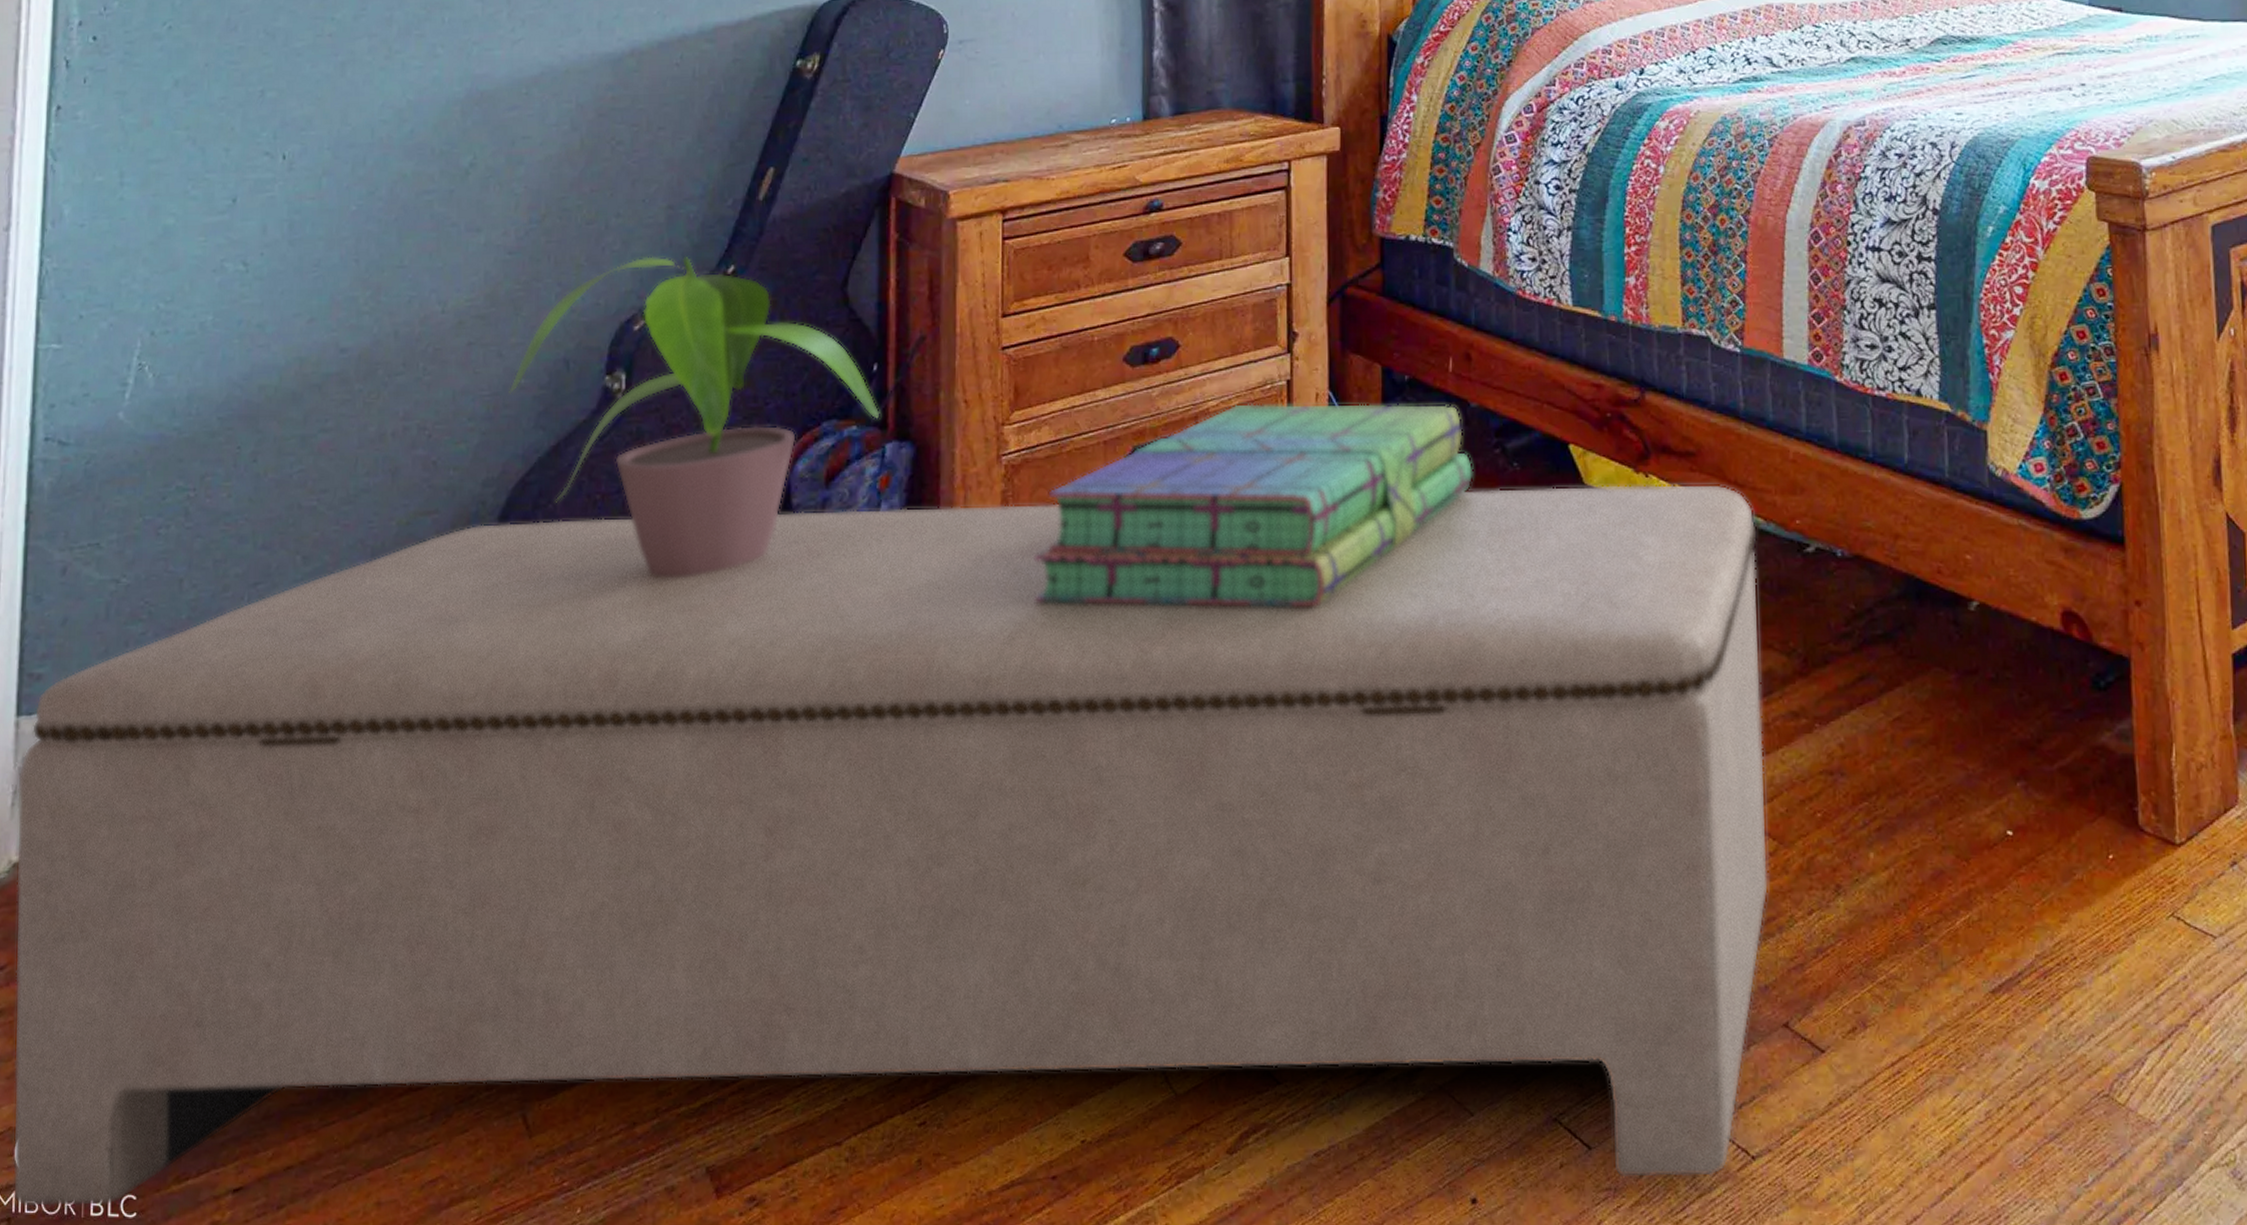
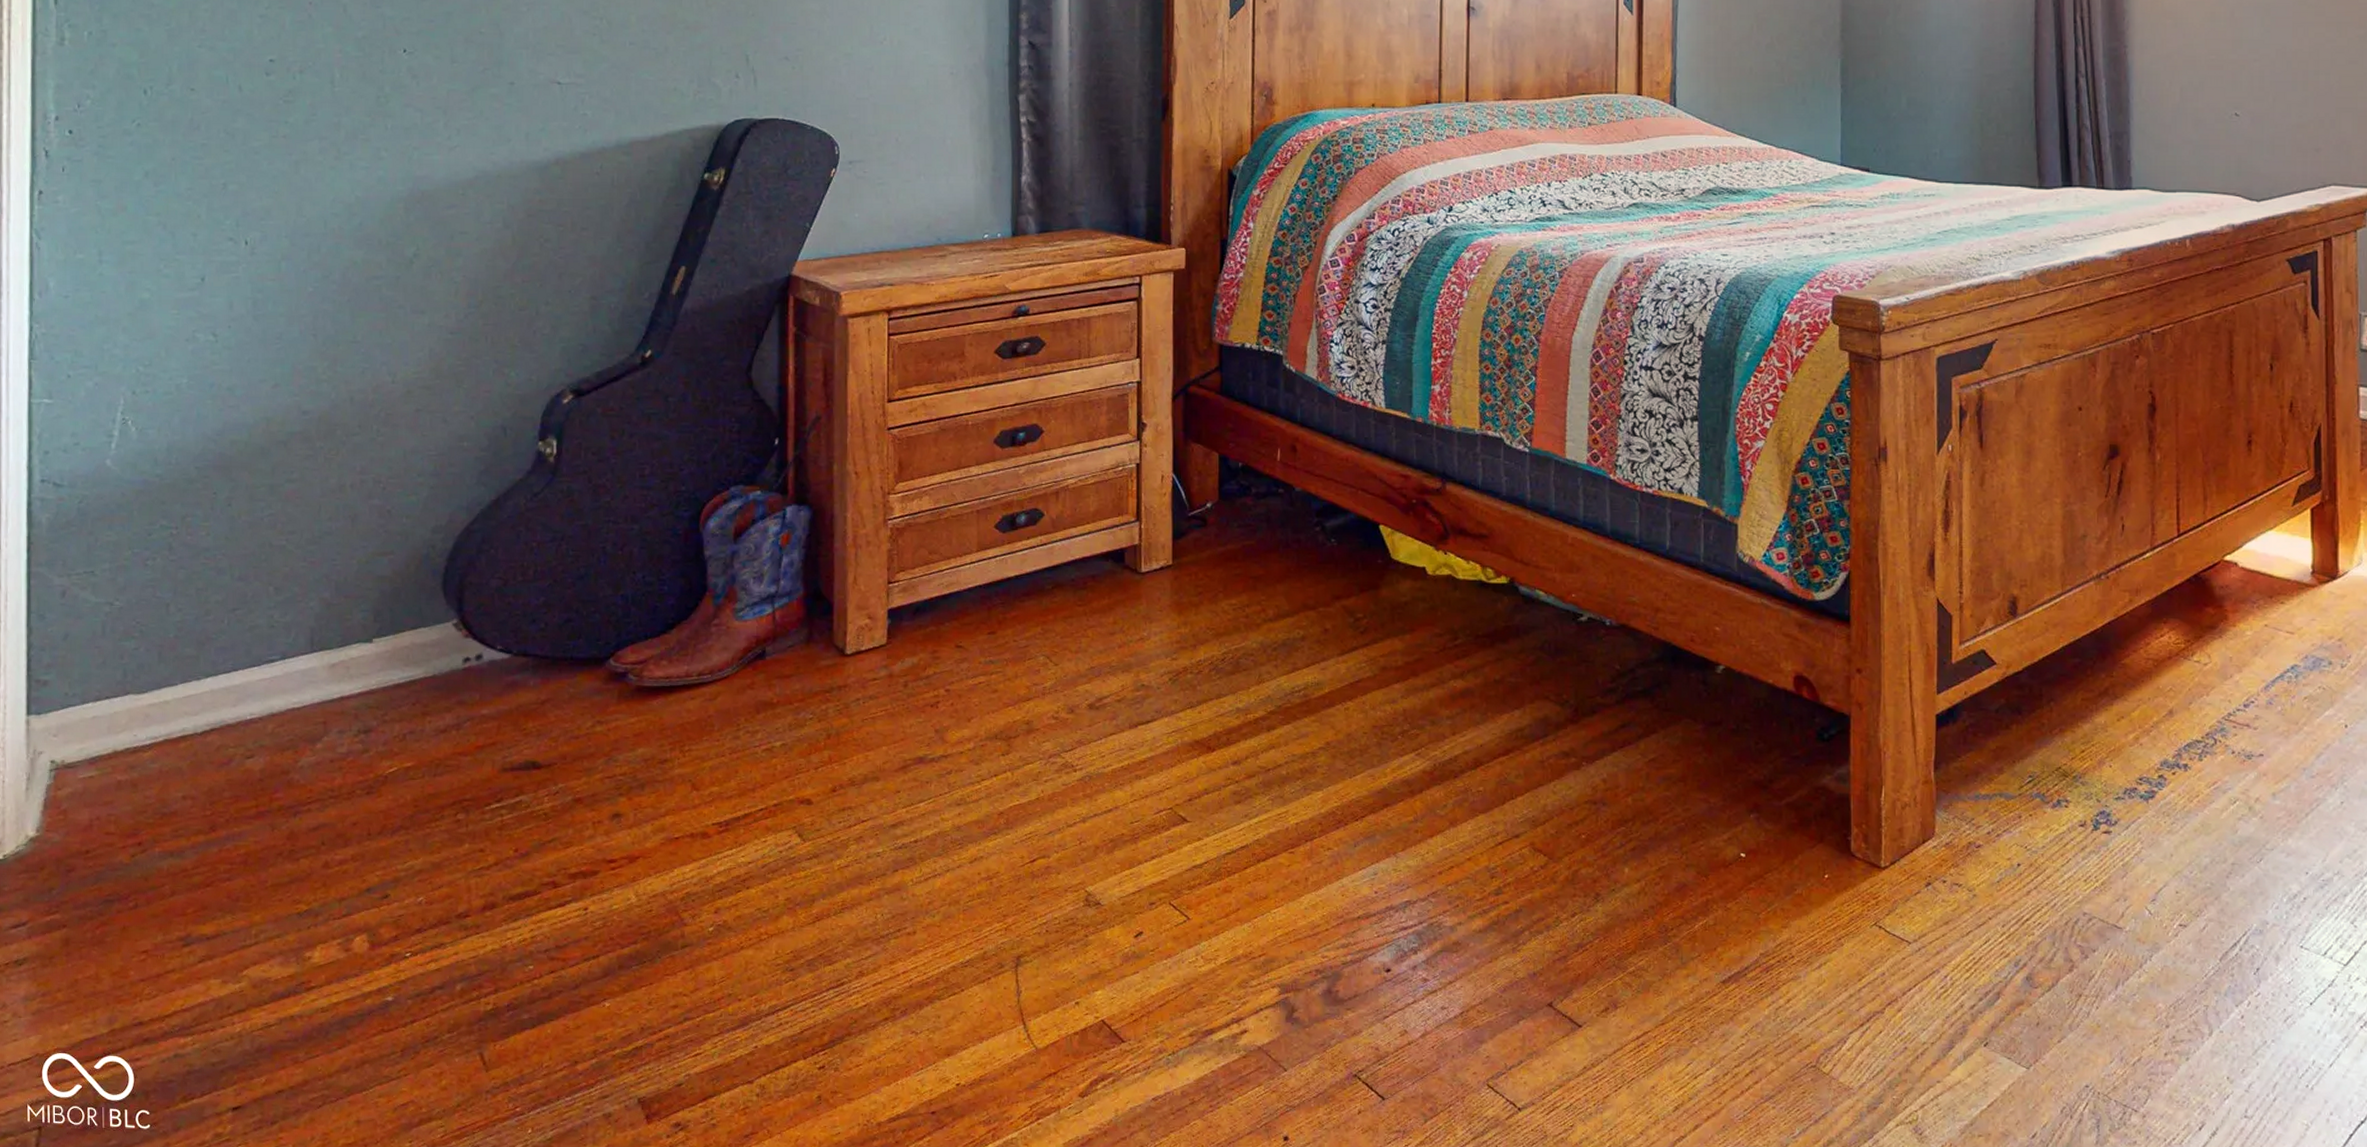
bench: present [13,483,1769,1208] -> none [31,559,1540,1124]
potted plant: present [509,256,880,578] -> none [453,340,781,615]
stack of books: present [1035,403,1474,607] -> none [917,482,1297,655]

